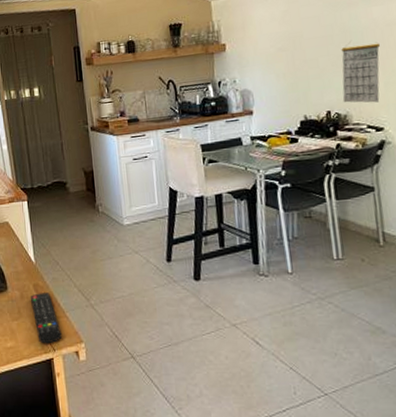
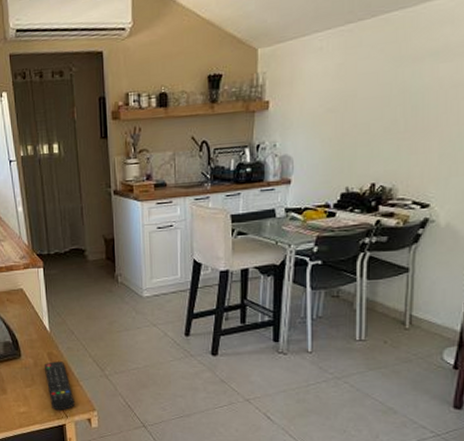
calendar: present [341,41,381,103] -> none [390,104,442,177]

